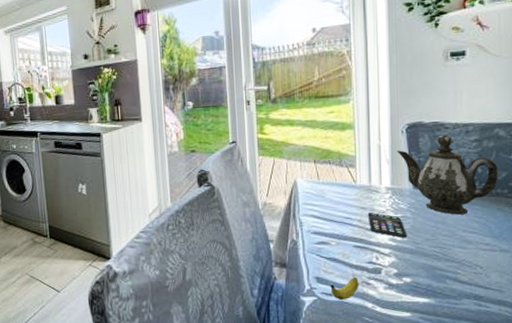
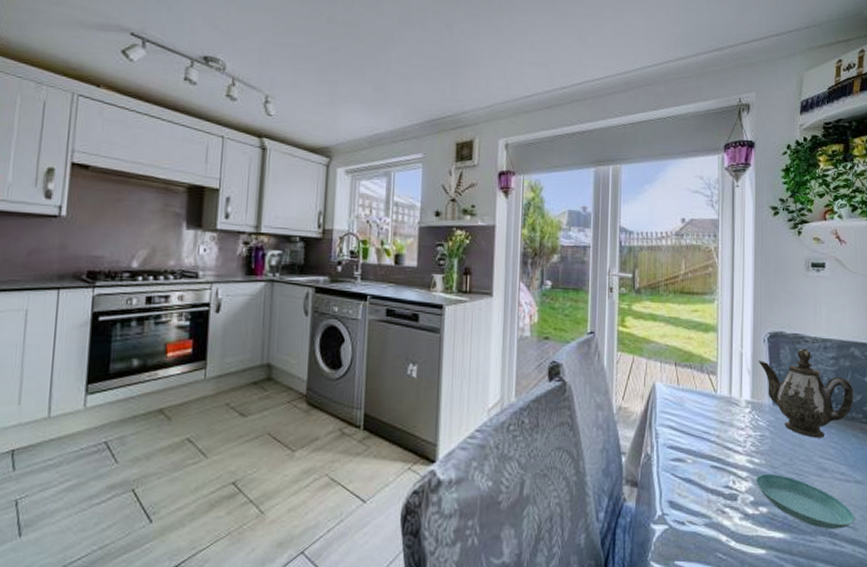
banana: present [330,277,359,301] -> none [683,503,714,532]
smartphone: present [368,212,408,238] -> none [727,428,766,461]
saucer: none [398,248,501,293] -> present [755,473,855,529]

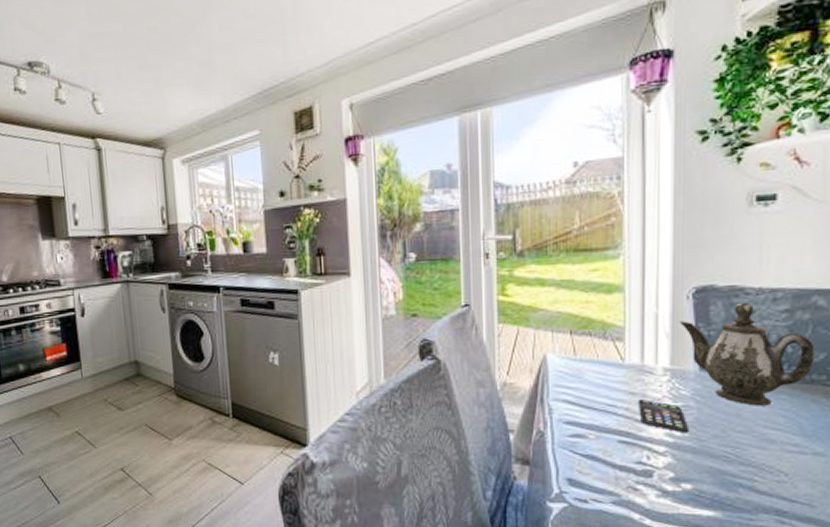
smartphone: none [727,428,766,461] -> present [639,399,690,434]
saucer: present [755,473,855,529] -> none [676,447,812,506]

